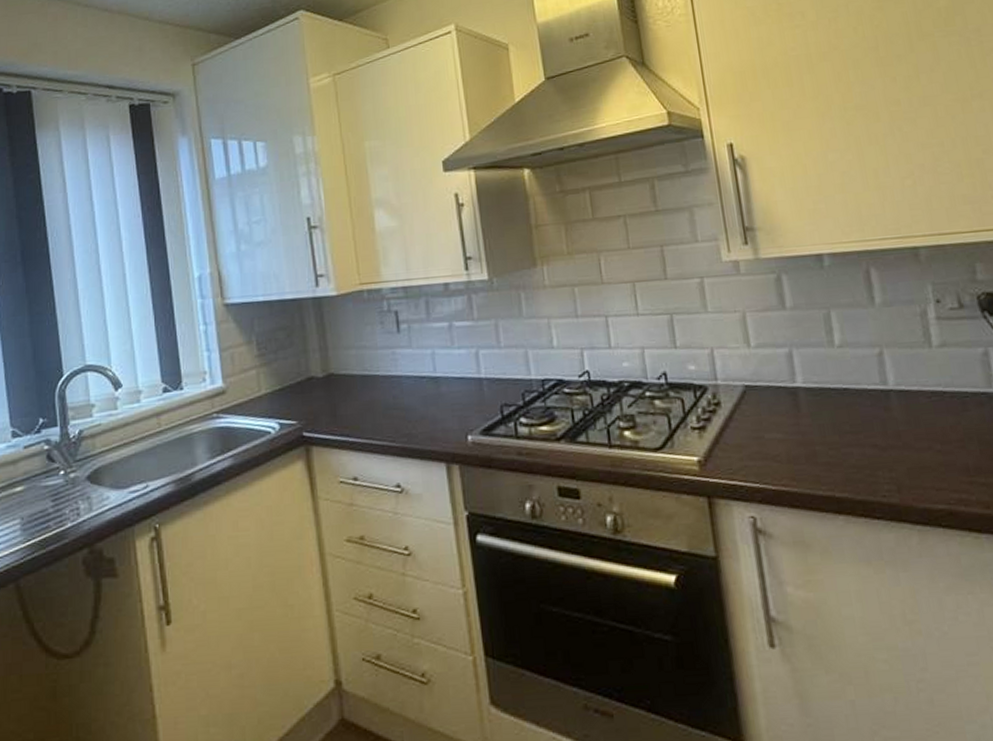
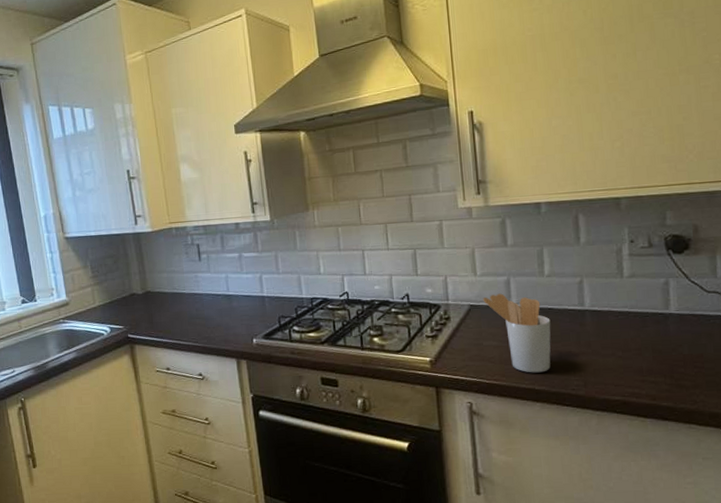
utensil holder: none [760,369,853,475] -> present [483,293,551,373]

